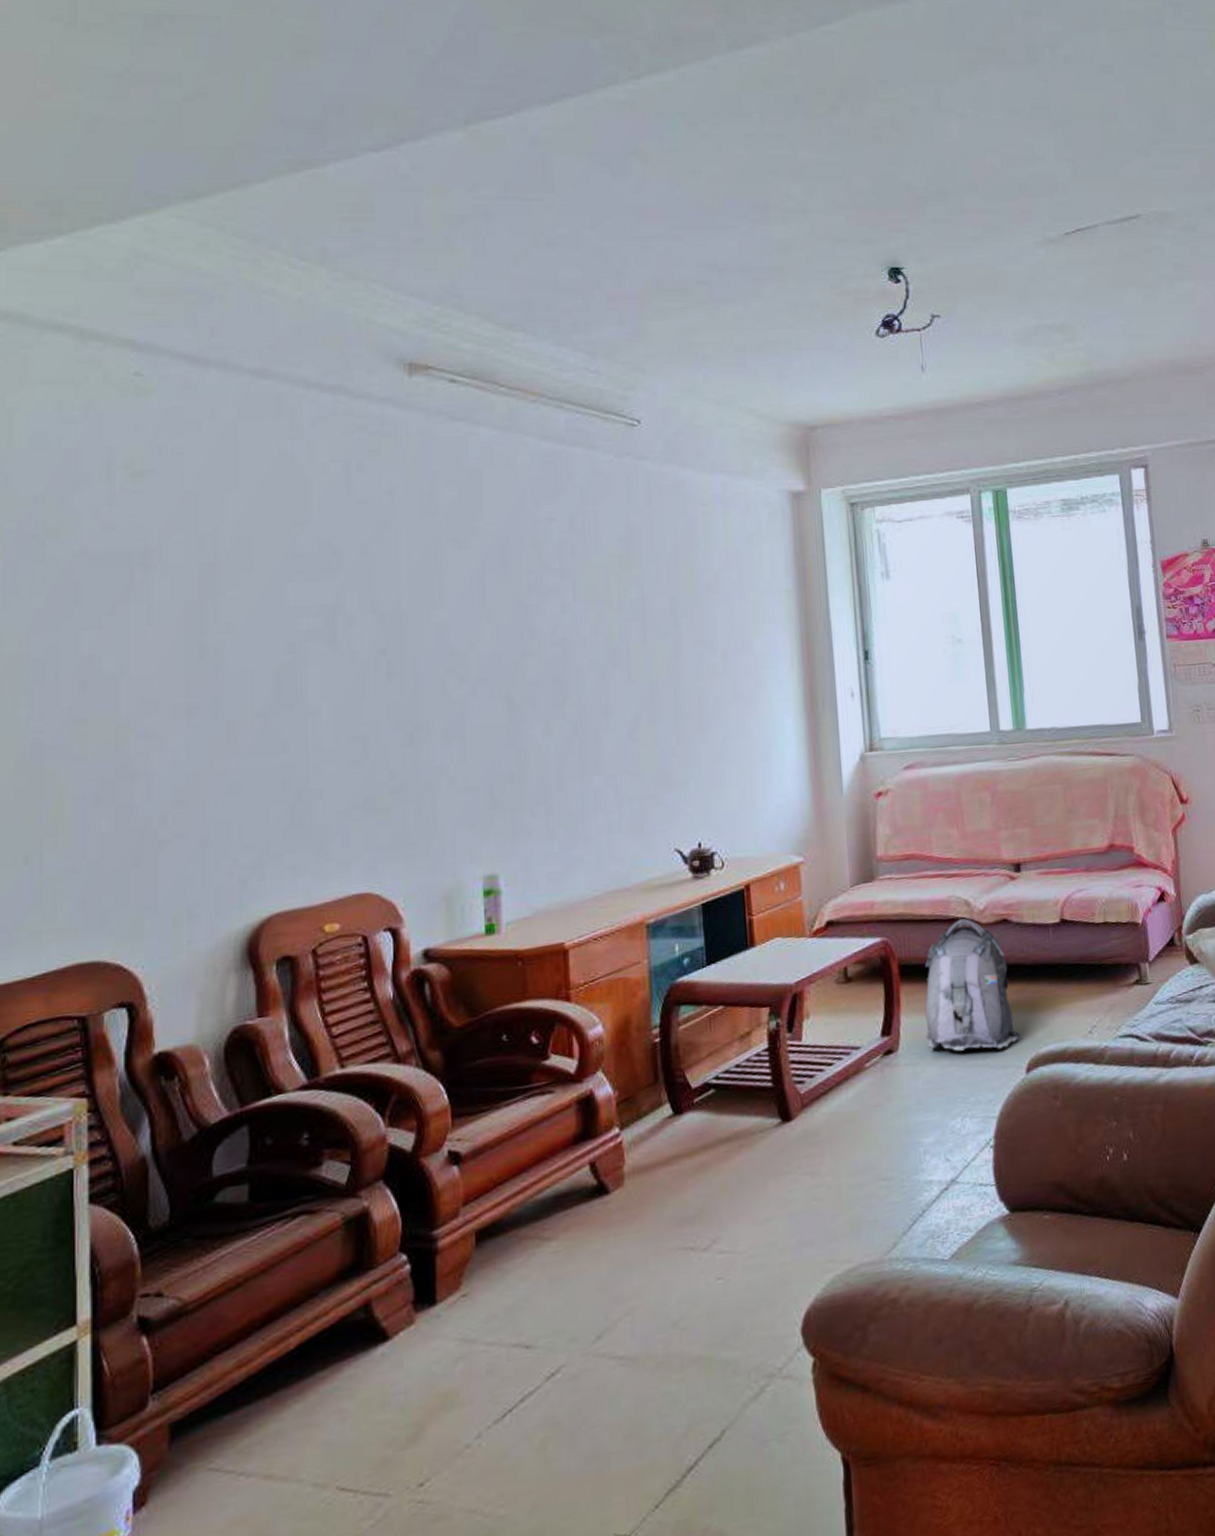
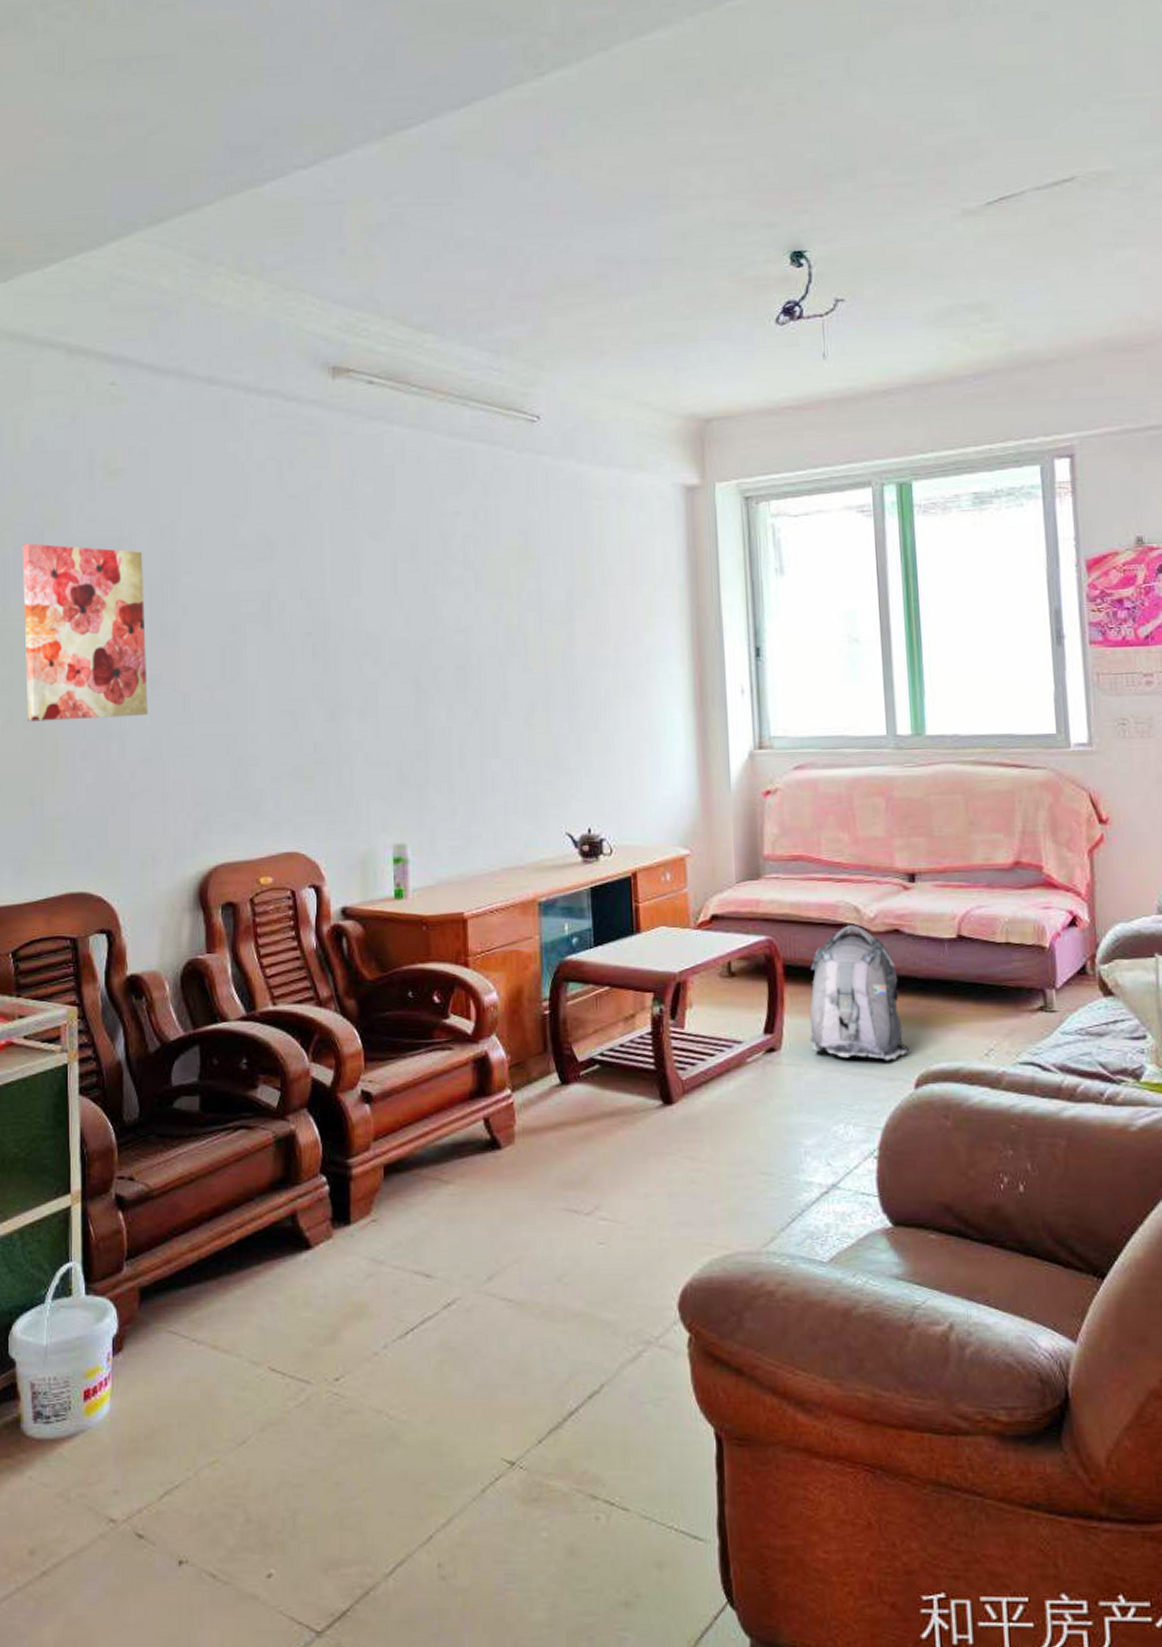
wall art: none [15,555,182,765] -> present [22,543,148,722]

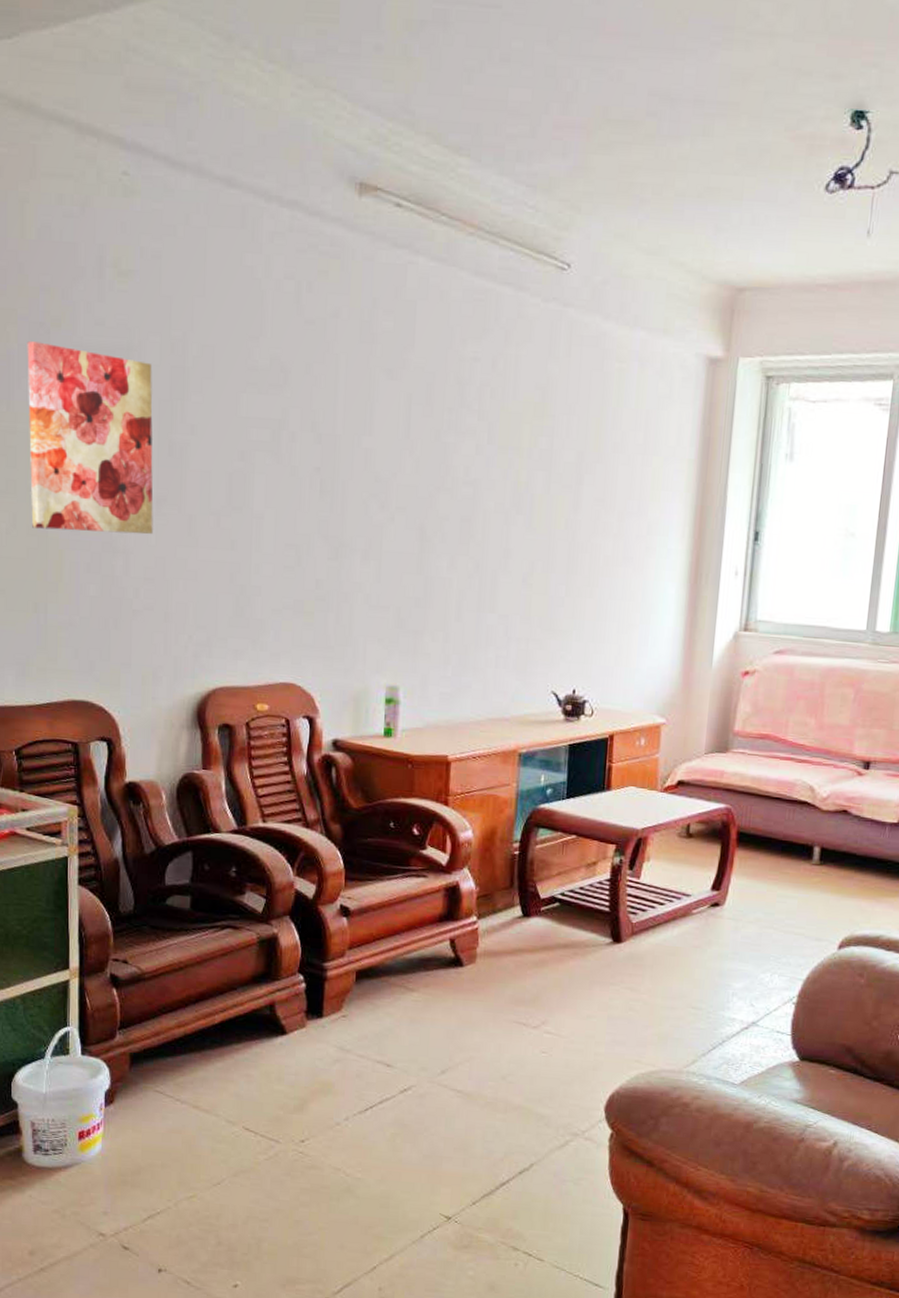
backpack: present [809,925,911,1061] -> none [751,802,840,924]

